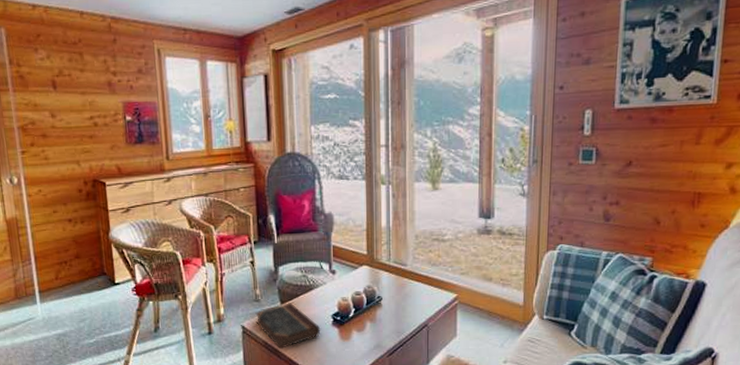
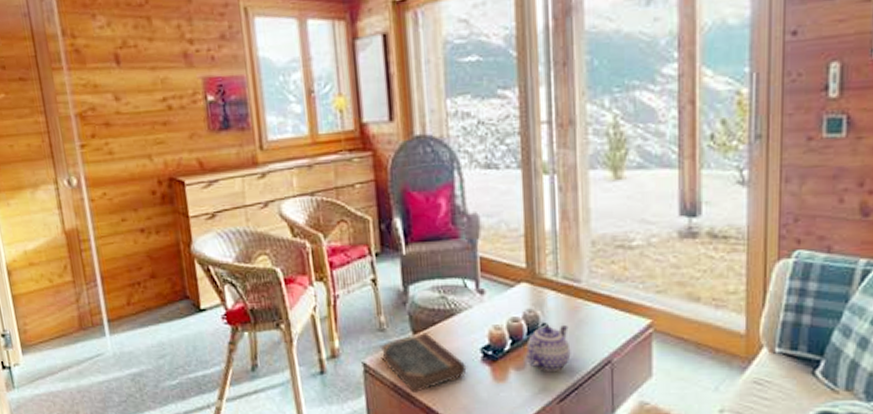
teapot: none [366,298,398,333] -> present [526,325,571,372]

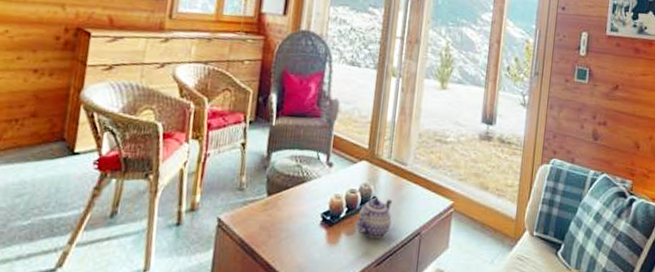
book: present [380,333,467,393] -> none [235,195,307,249]

